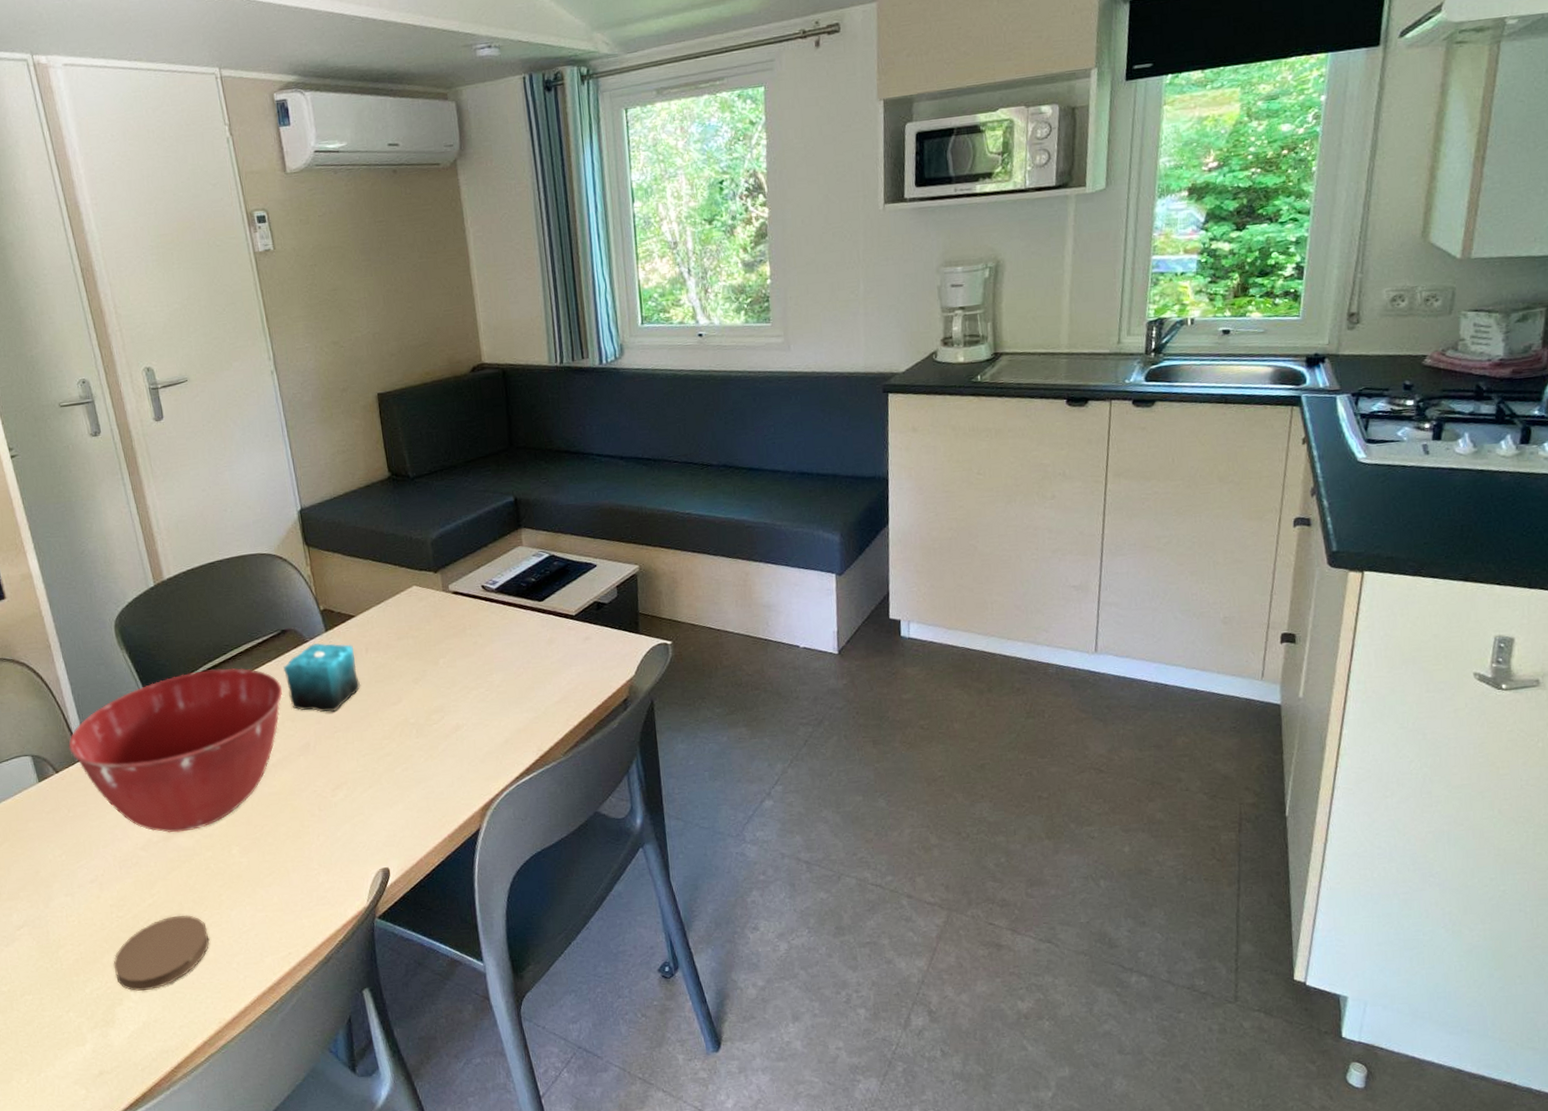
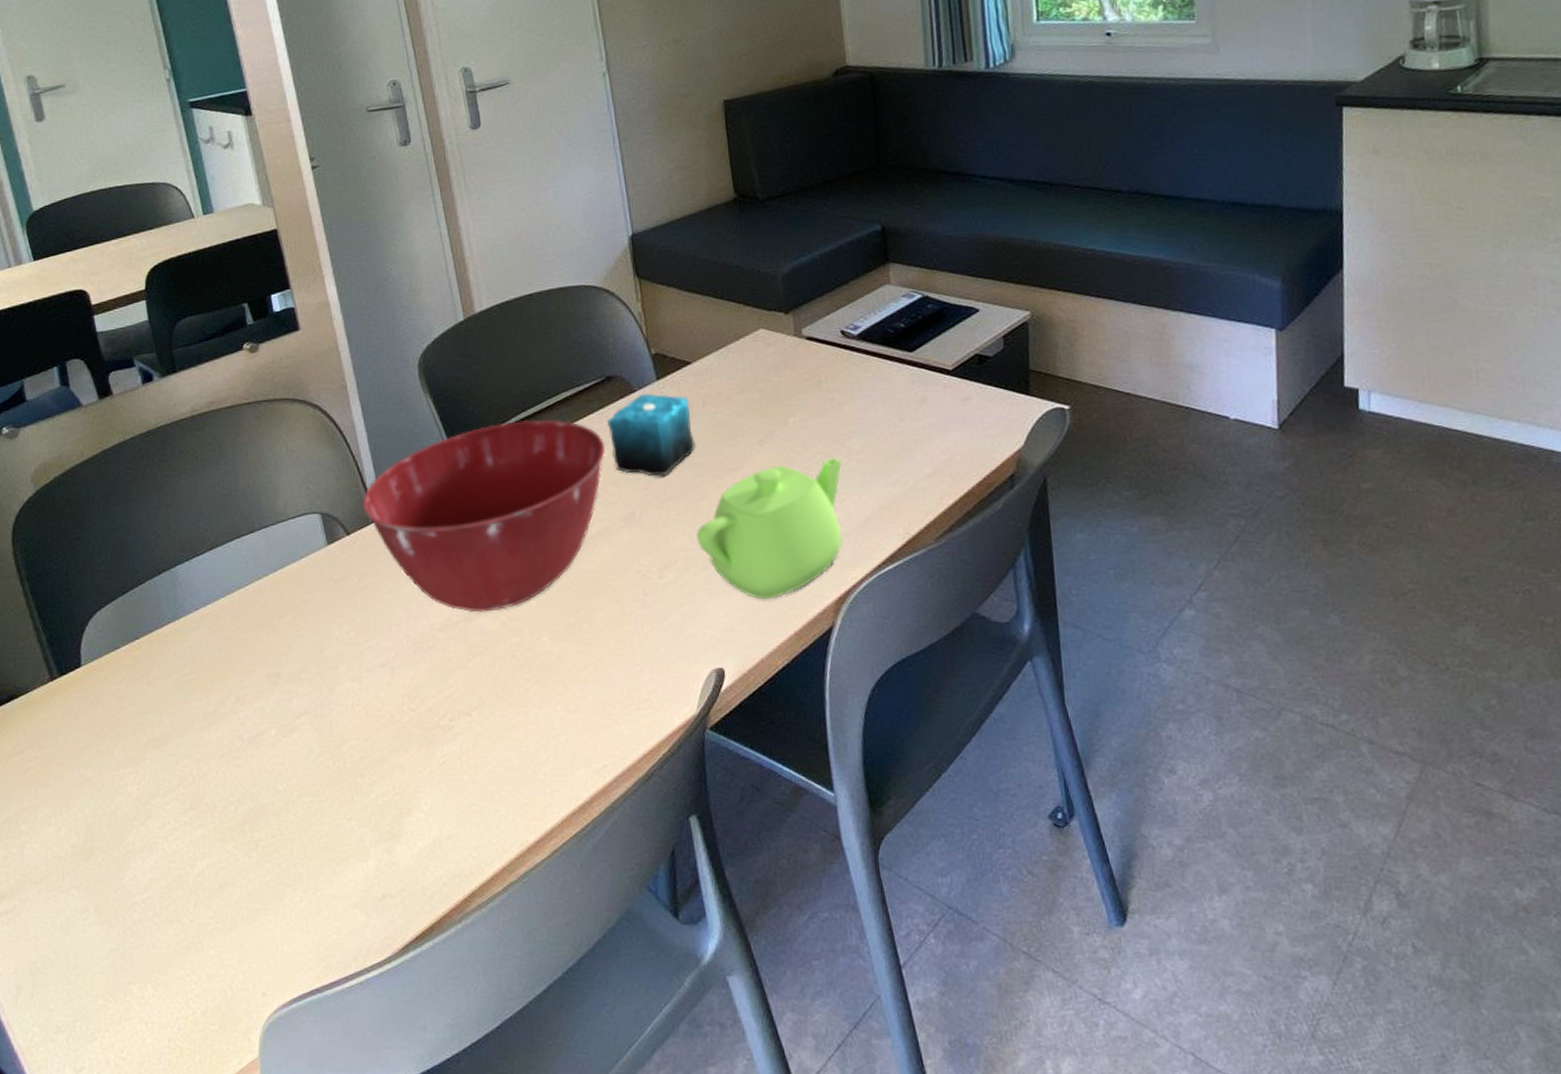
coaster: present [113,915,210,992] -> none [402,711,513,801]
teapot: none [362,691,486,810] -> present [695,458,843,600]

